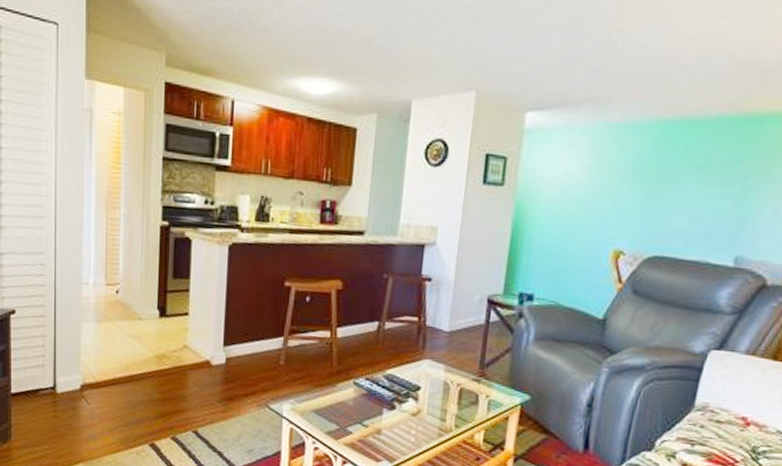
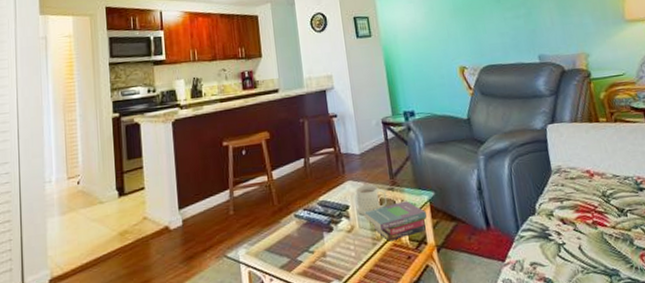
mug: none [429,367,470,402] -> present [355,184,388,216]
books: none [435,397,513,437] -> present [363,201,427,242]

